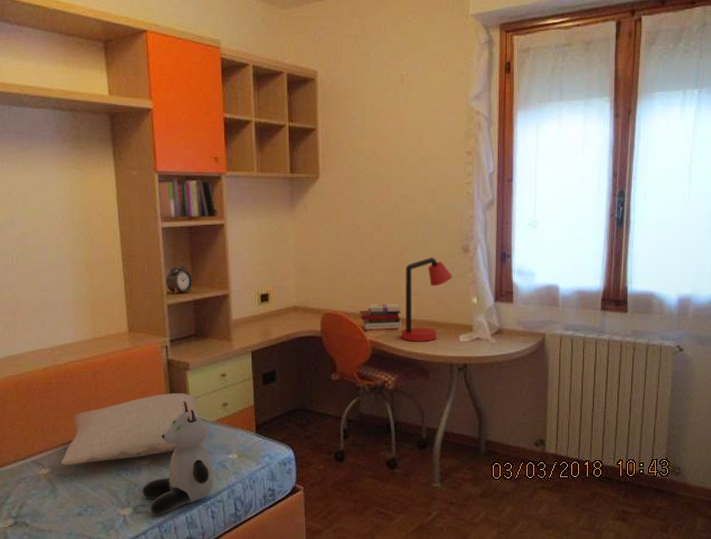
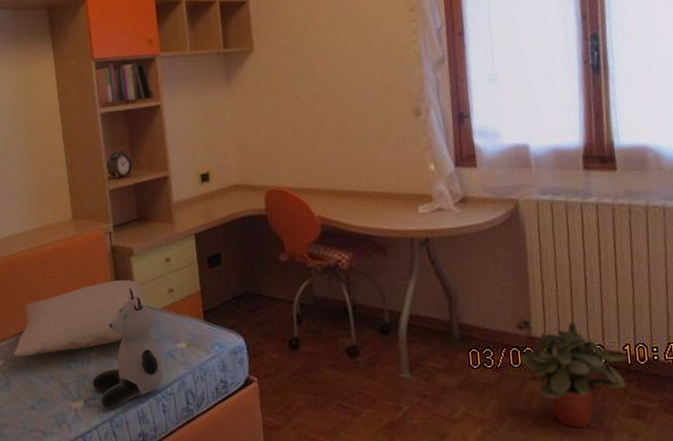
books: present [359,303,402,331] -> none [304,175,353,206]
desk lamp: present [401,257,452,342] -> none [351,123,405,216]
potted plant: none [534,440,620,530] -> present [520,322,628,429]

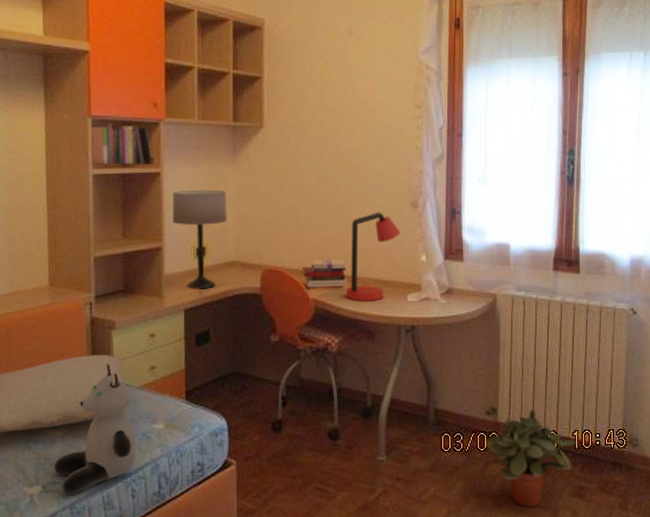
alarm clock: present [106,150,133,180] -> none [93,216,124,247]
table lamp: none [173,116,227,214] -> present [172,189,227,289]
books: none [304,175,353,206] -> present [301,260,348,289]
desk lamp: none [351,123,405,216] -> present [346,212,400,301]

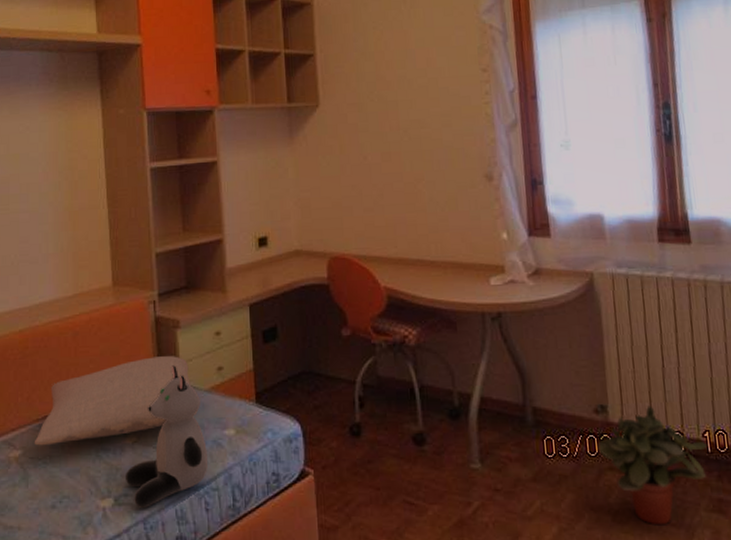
books: present [90,123,154,165] -> none [146,114,210,158]
table lamp: present [172,189,227,289] -> none [230,175,288,282]
books: present [301,260,348,289] -> none [370,242,422,275]
desk lamp: present [346,212,400,301] -> none [421,187,476,288]

